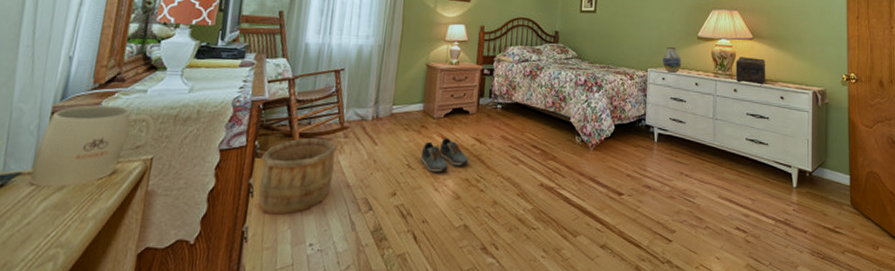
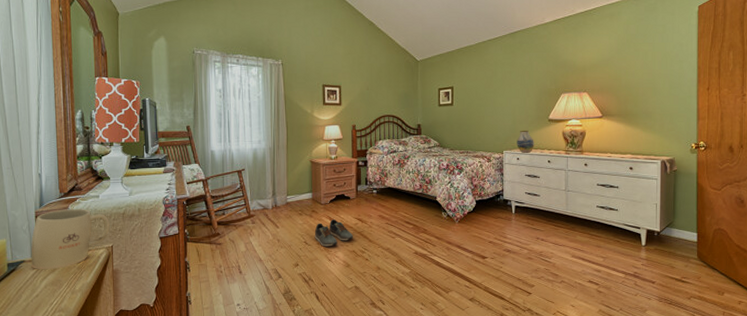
wooden bucket: present [258,138,338,215] -> none [191,225,249,284]
decorative box: present [735,57,766,85] -> none [586,134,615,158]

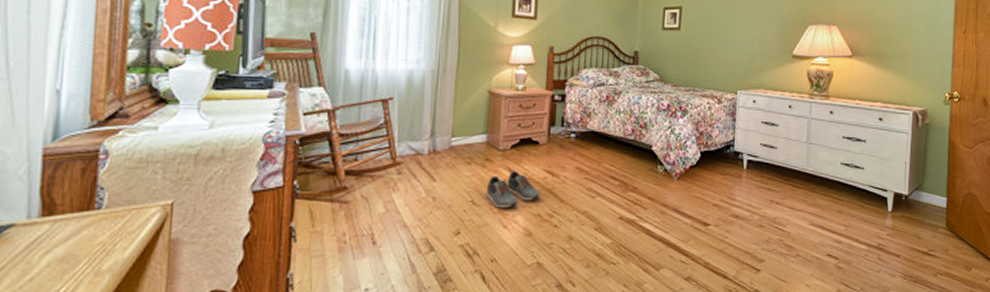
mug: present [31,209,110,270] -> none [26,145,172,239]
vase: present [517,131,534,154] -> none [753,67,774,96]

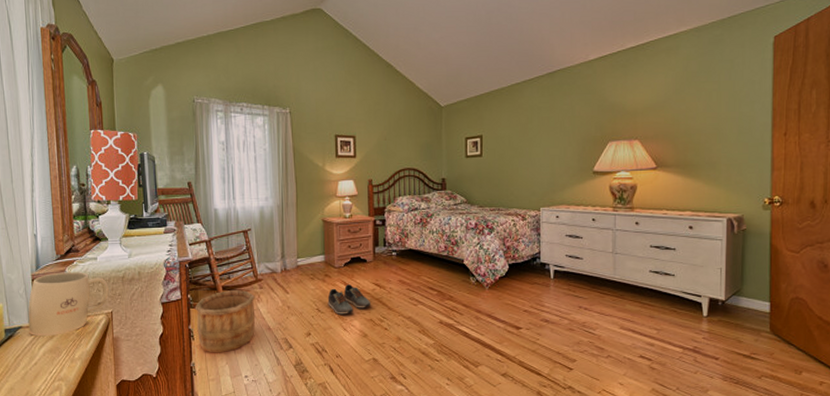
mug: none [26,145,172,239] -> present [28,272,109,337]
wooden bucket: none [301,176,391,259] -> present [194,290,256,353]

